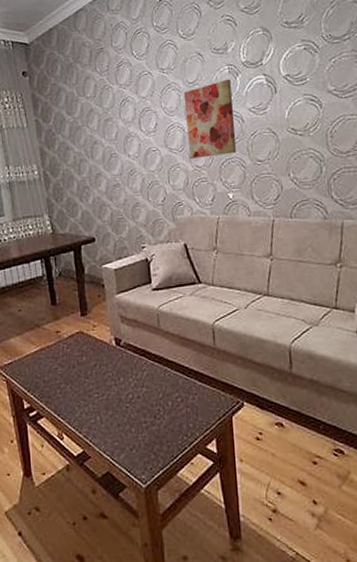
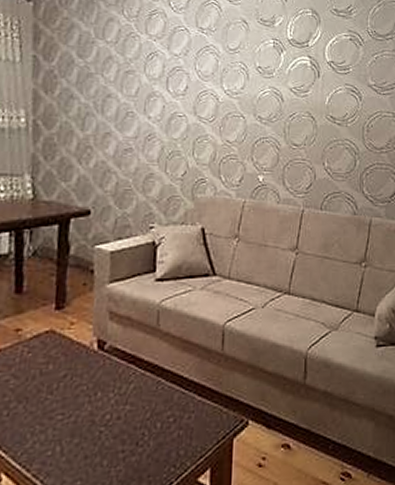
wall art: present [183,79,237,159] -> none [220,53,275,134]

